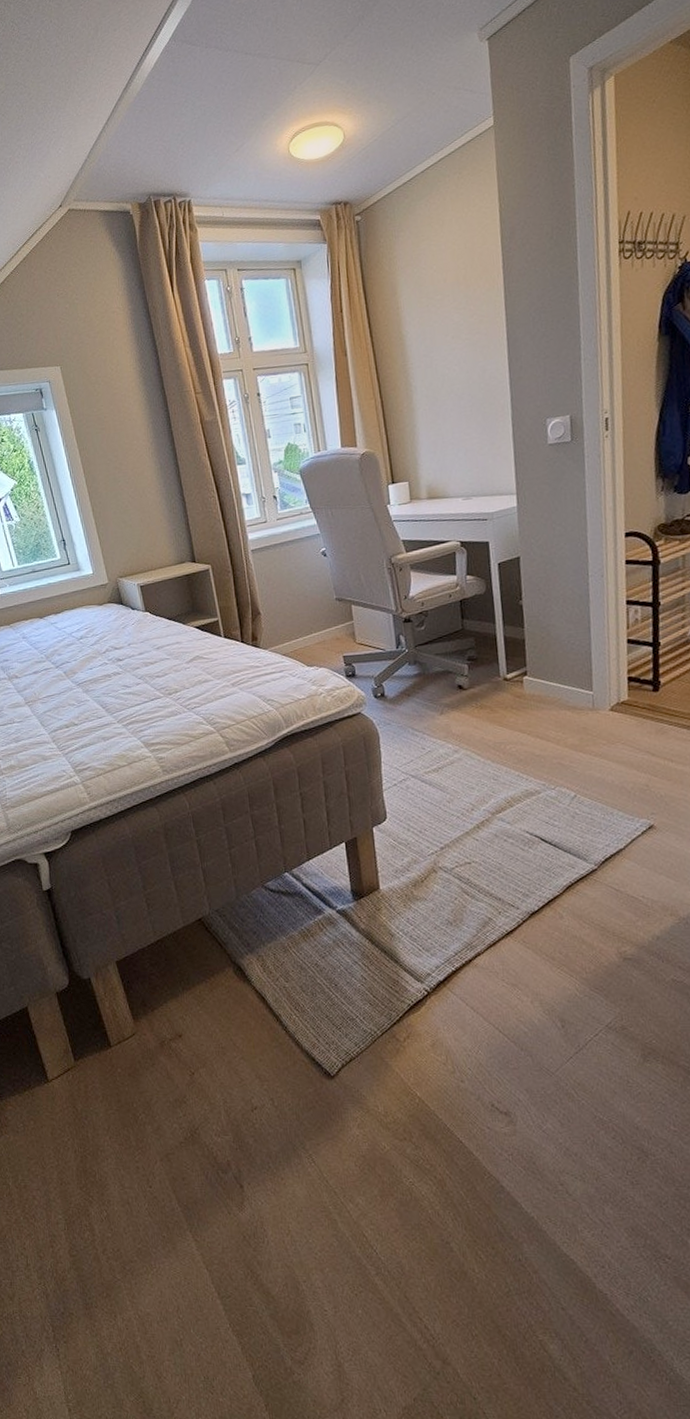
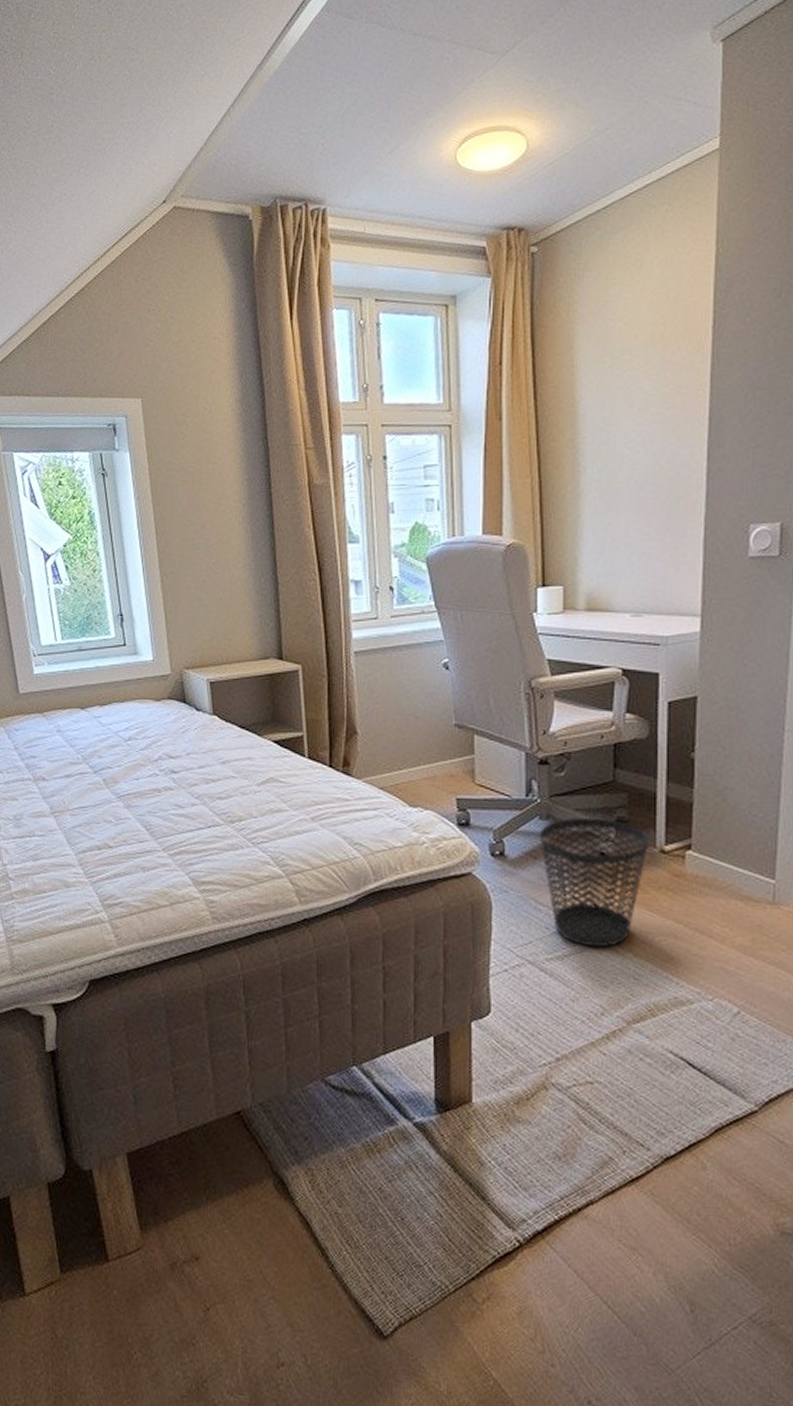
wastebasket: none [410,659,495,760] -> present [539,817,649,948]

